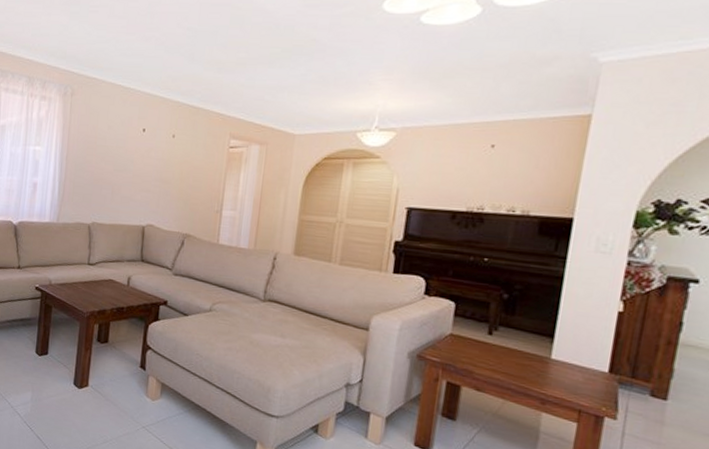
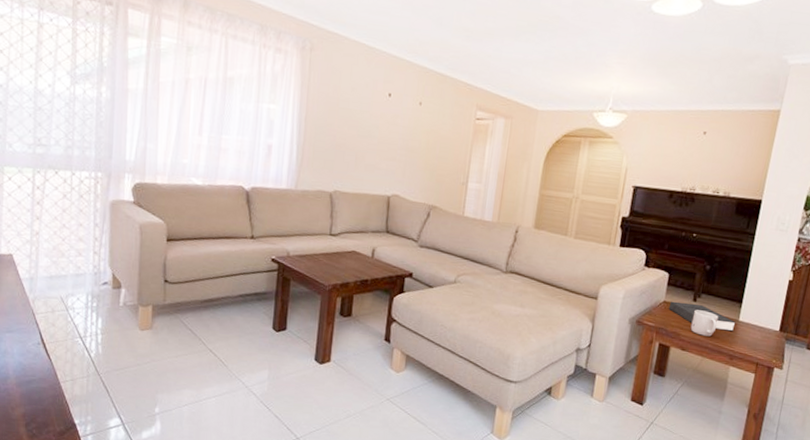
booklet: none [456,334,547,372] -> present [668,301,736,332]
mug: none [486,344,524,376] -> present [690,310,719,337]

